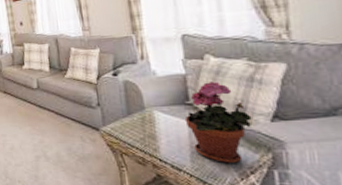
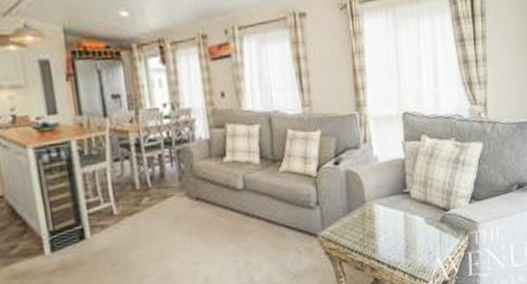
potted plant: present [184,81,252,164] -> none [401,165,456,254]

